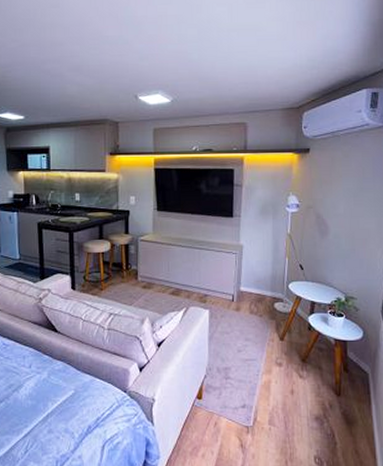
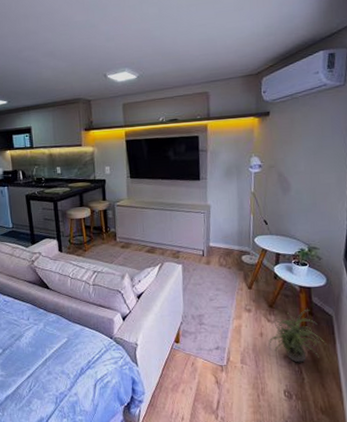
potted plant: none [300,366,362,425] -> present [269,310,327,363]

